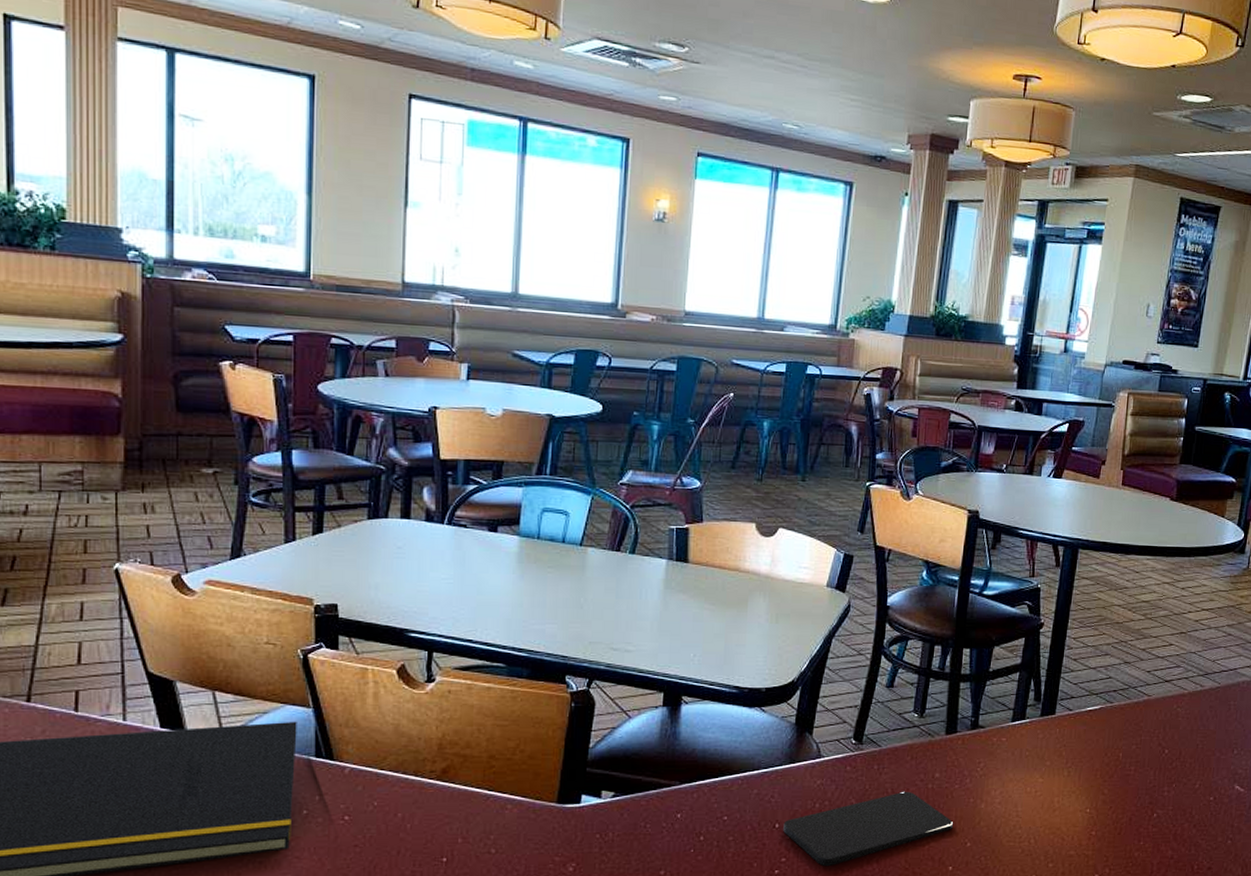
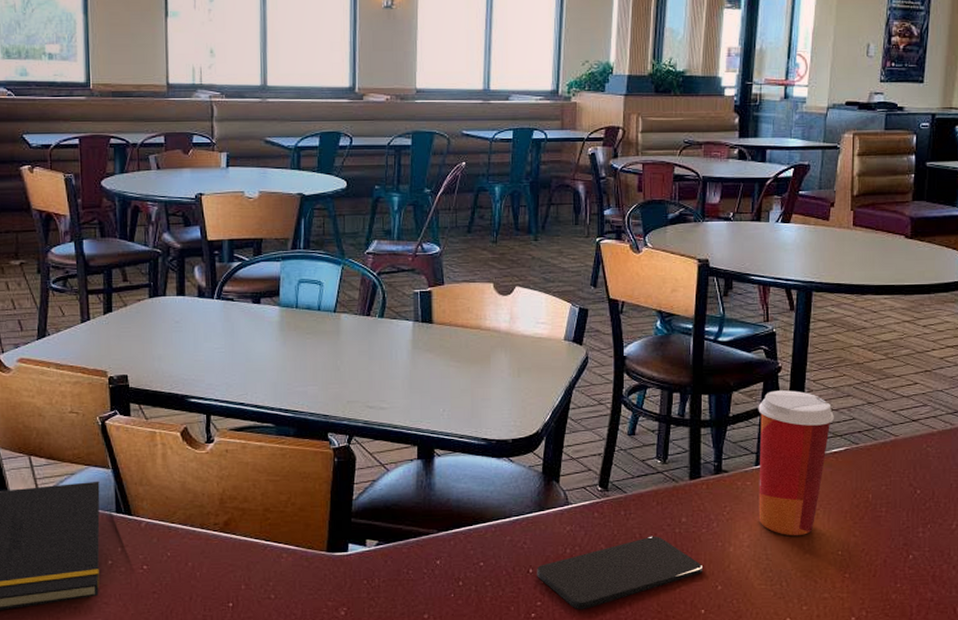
paper cup: none [1011,647,1091,794] -> present [758,390,834,536]

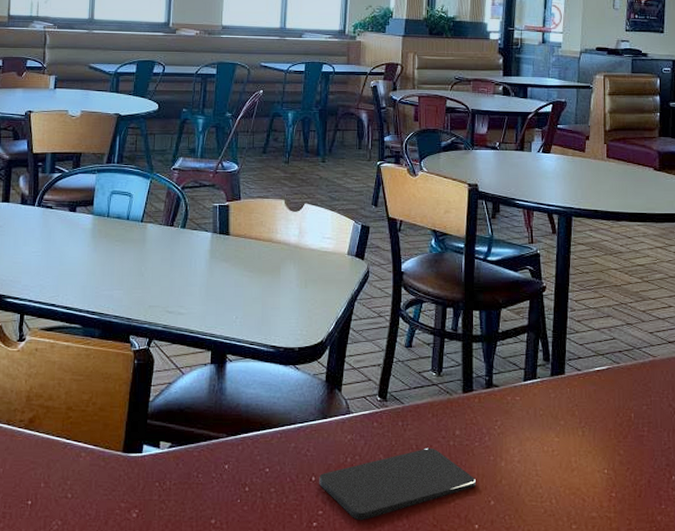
paper cup: present [758,390,834,536] -> none [525,309,596,453]

